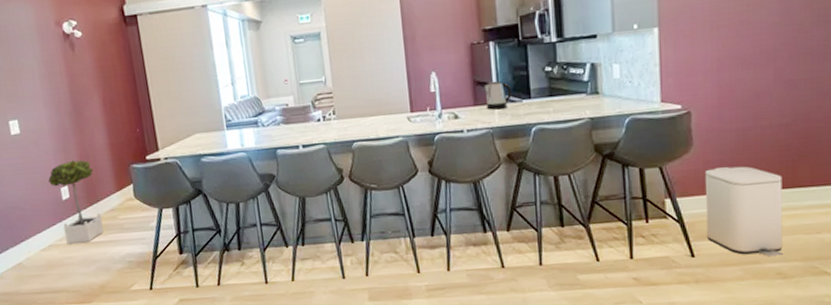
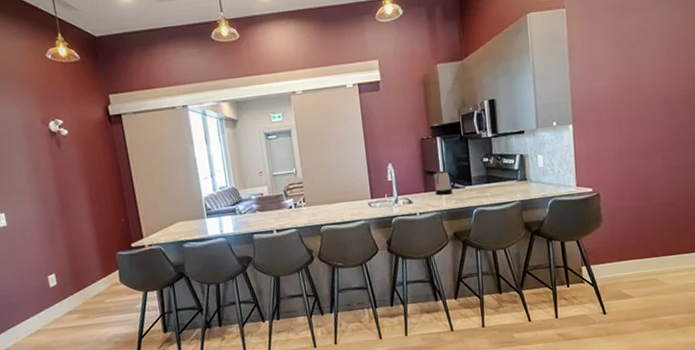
potted tree: present [48,160,104,244] -> none [35,249,91,328]
pedal bin: present [704,166,784,257] -> none [612,237,674,311]

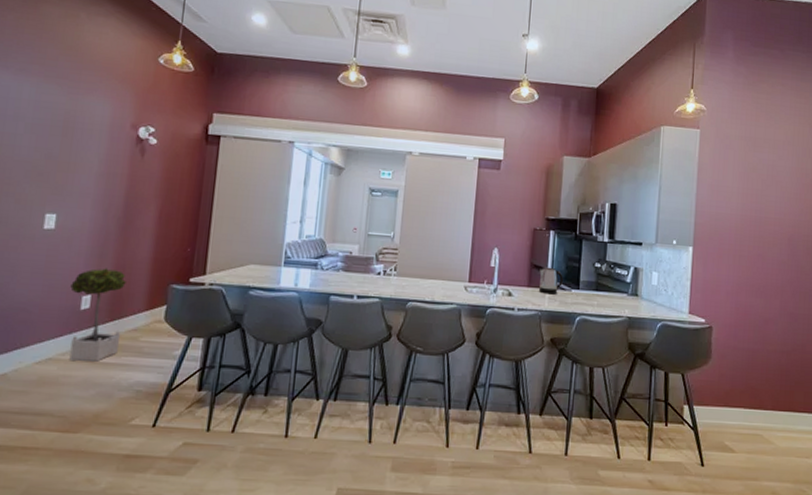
potted tree: none [35,249,91,328] -> present [69,268,126,362]

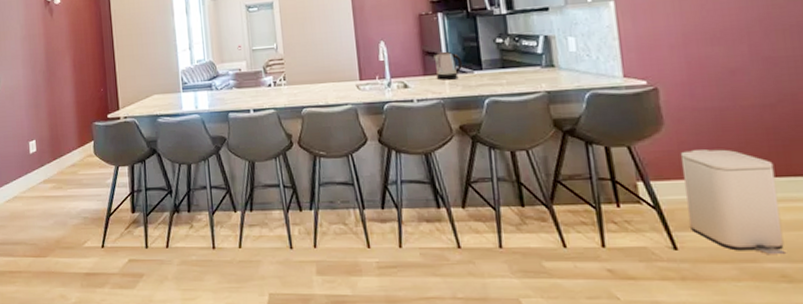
potted tree: present [69,268,126,362] -> none [19,116,64,196]
pedal bin: none [715,382,782,476] -> present [680,149,787,255]

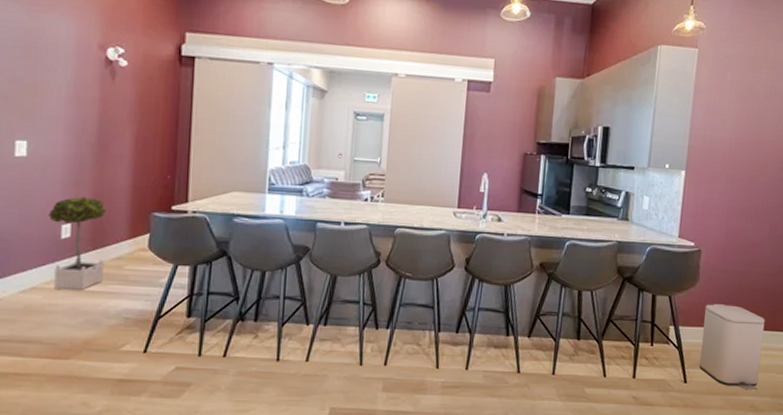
potted tree: none [19,116,64,196] -> present [49,196,106,290]
kettle: present [433,51,462,81] -> none [528,192,554,220]

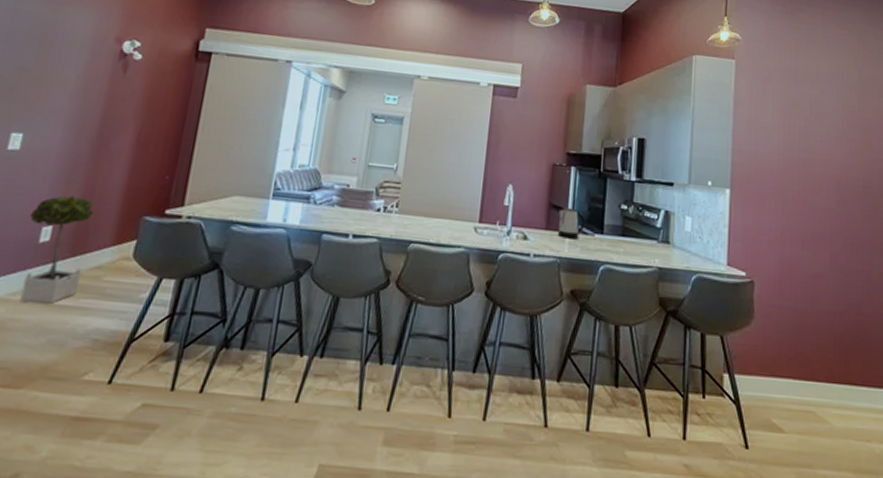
kettle: none [528,192,554,220] -> present [557,207,585,240]
pedal bin: present [699,304,765,391] -> none [761,347,836,463]

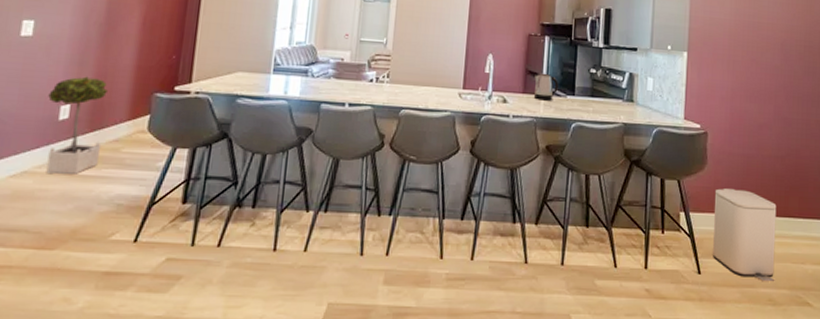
pedal bin: none [761,347,836,463] -> present [712,188,777,282]

